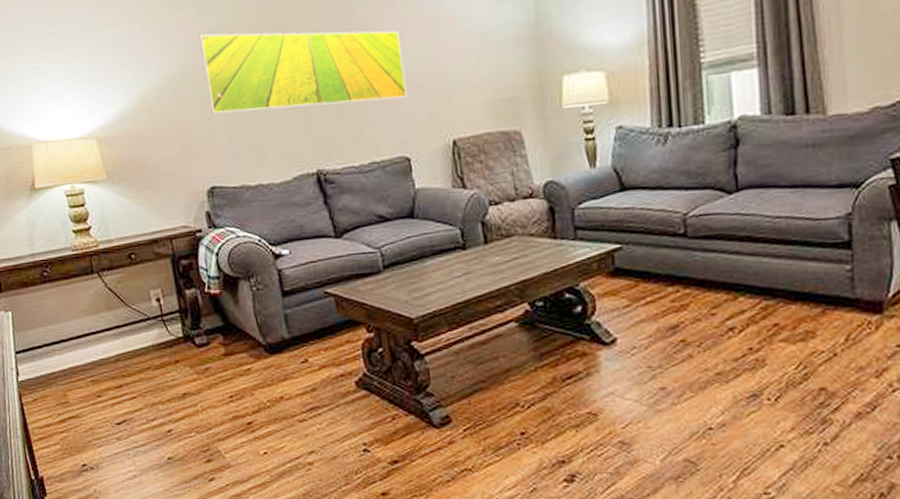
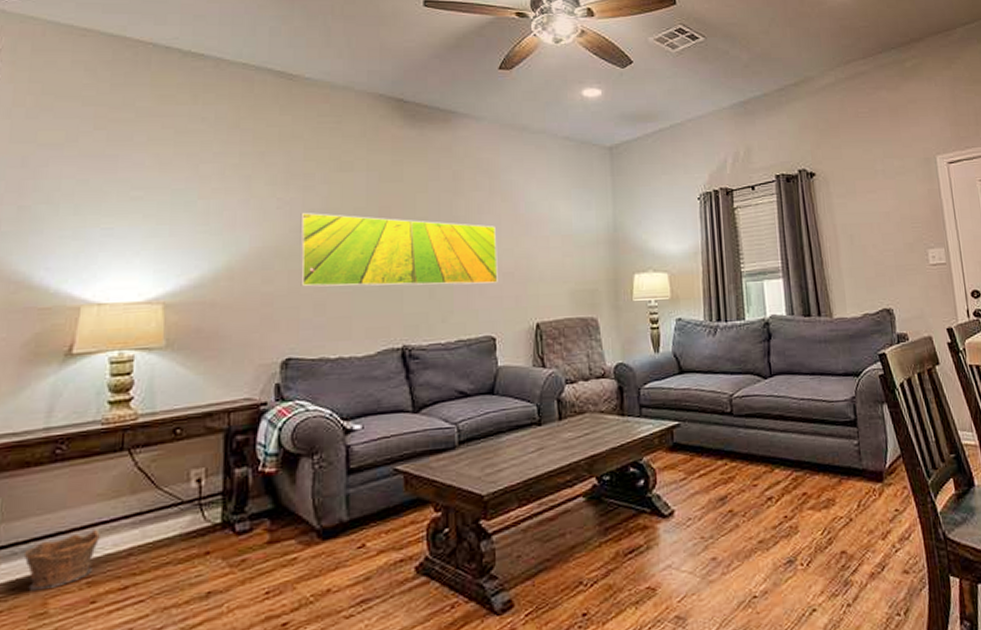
clay pot: none [41,339,93,384] -> present [23,530,100,590]

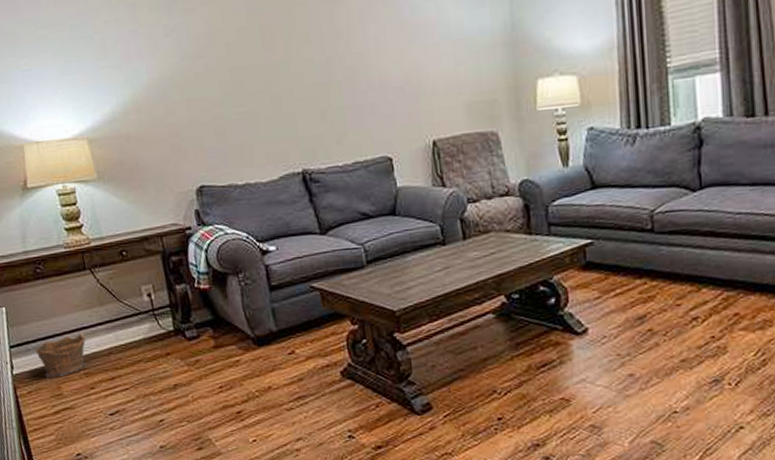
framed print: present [300,213,498,287] -> none [187,35,389,116]

